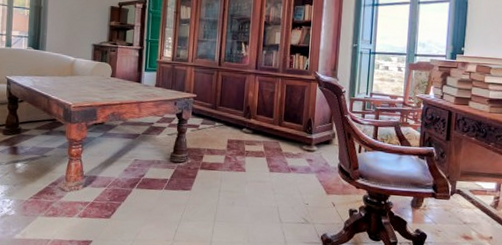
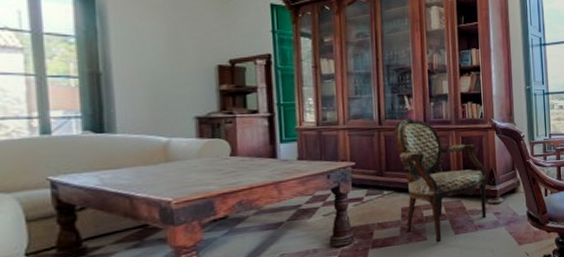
armchair: none [229,62,305,176] -> present [394,117,487,243]

